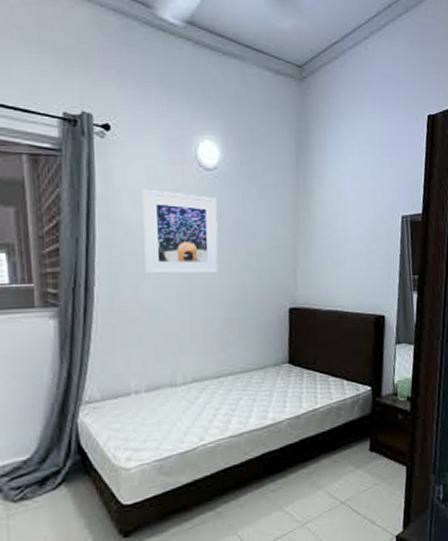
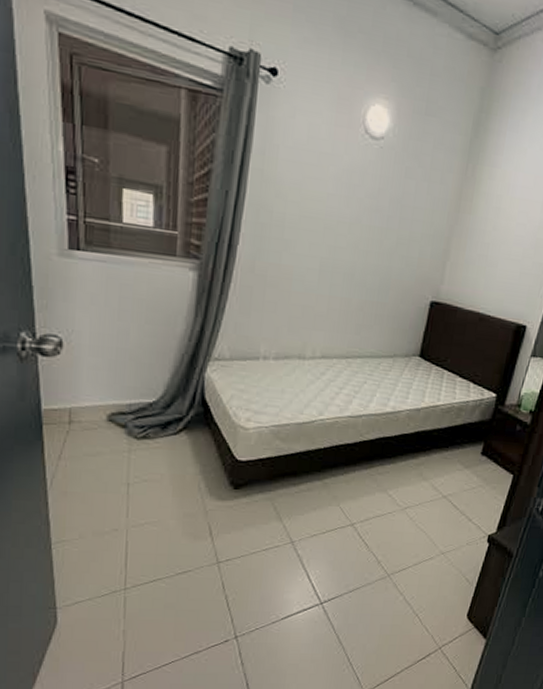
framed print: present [142,189,219,275] -> none [292,148,378,253]

